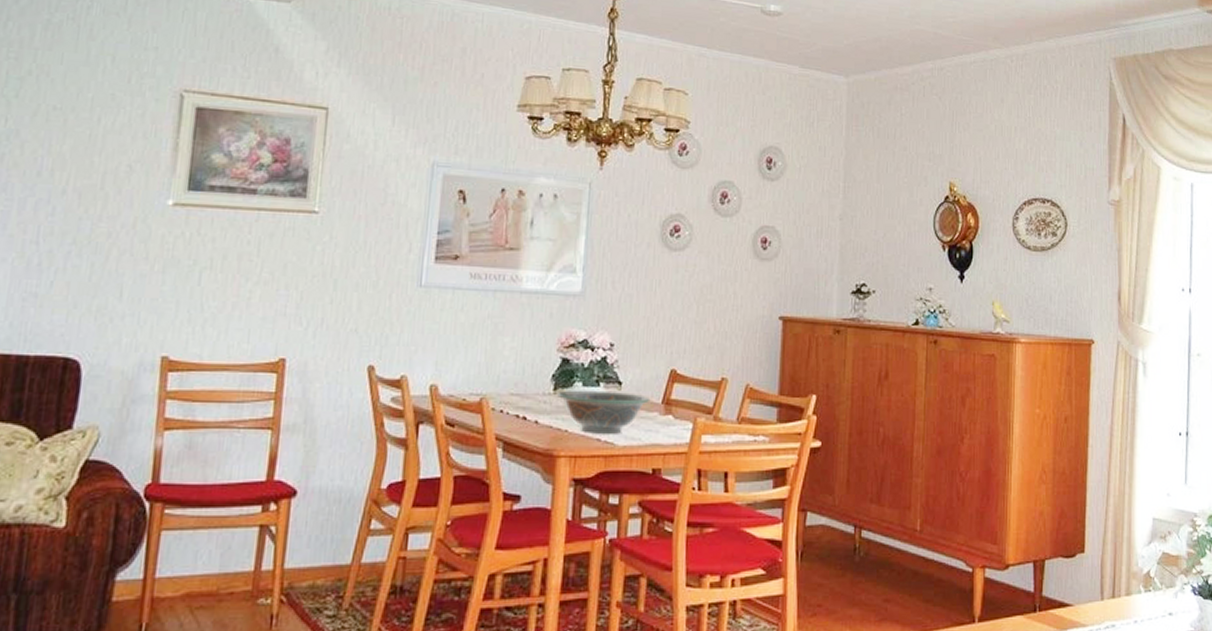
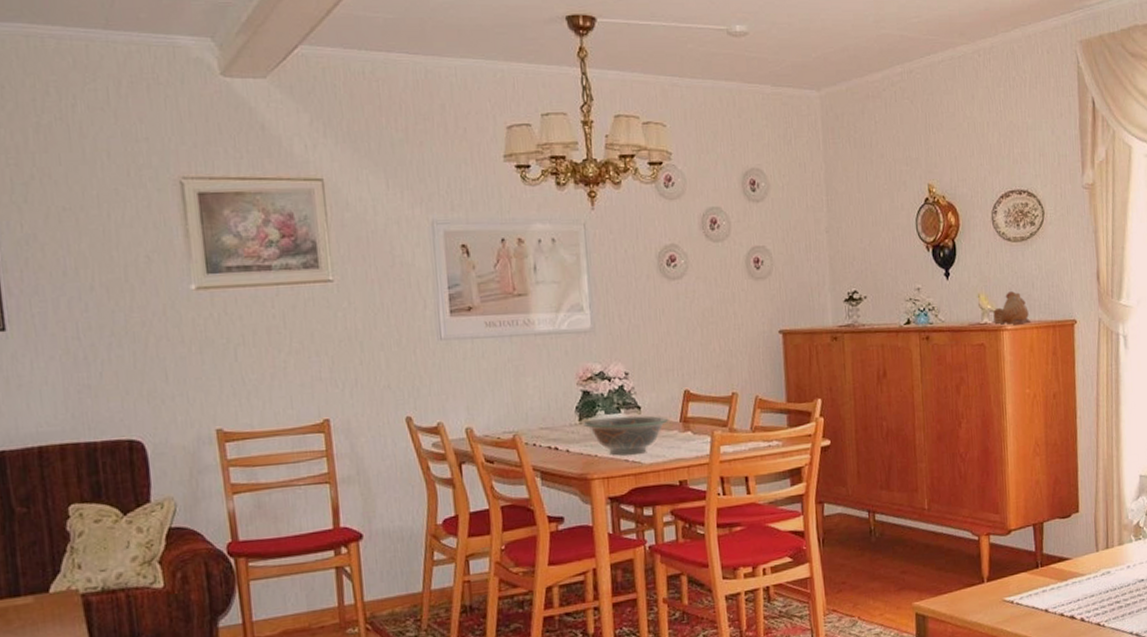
decorative figurine: none [1007,302,1045,340] -> present [993,291,1031,326]

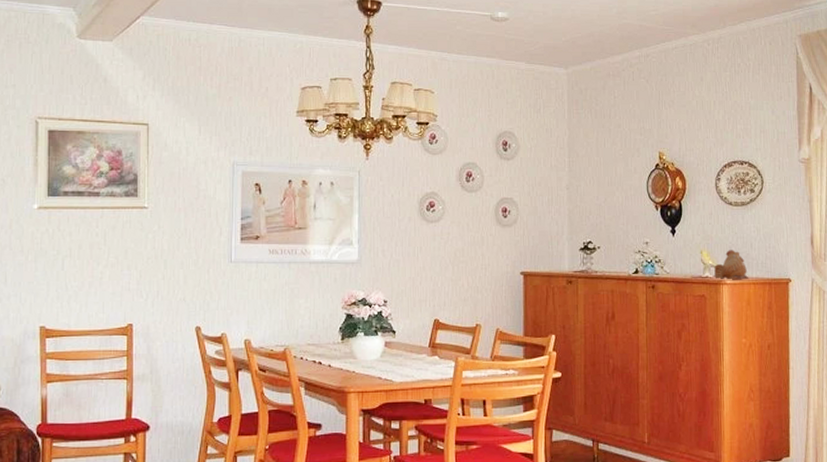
decorative bowl: present [583,415,670,456] -> none [345,338,420,373]

